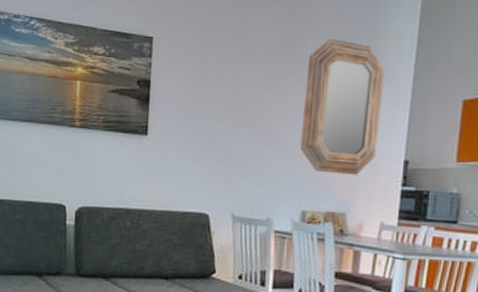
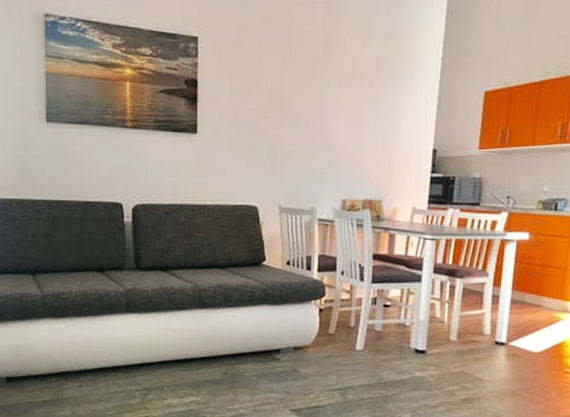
home mirror: present [300,39,385,175] -> none [339,36,415,164]

